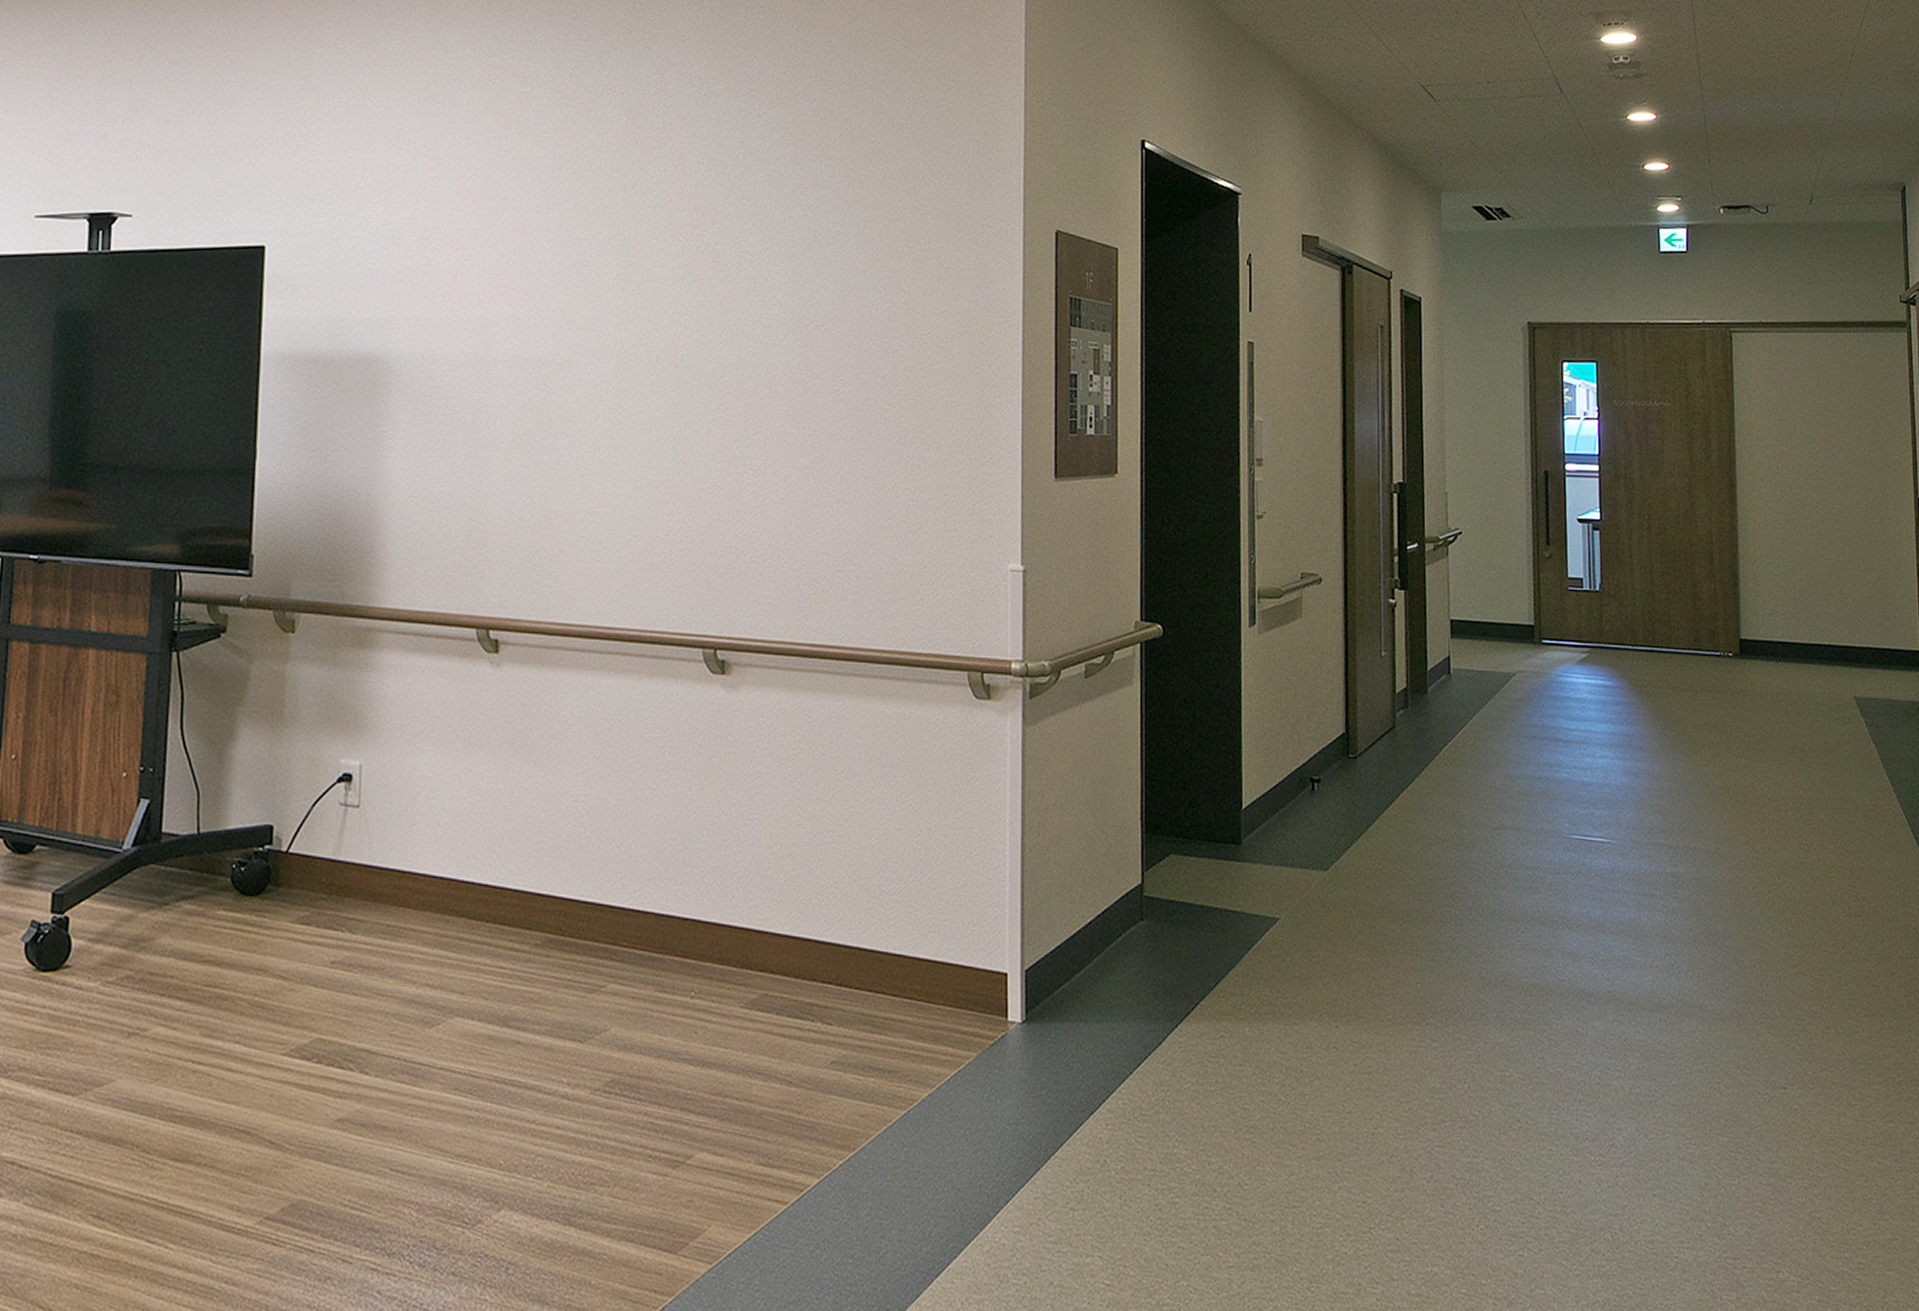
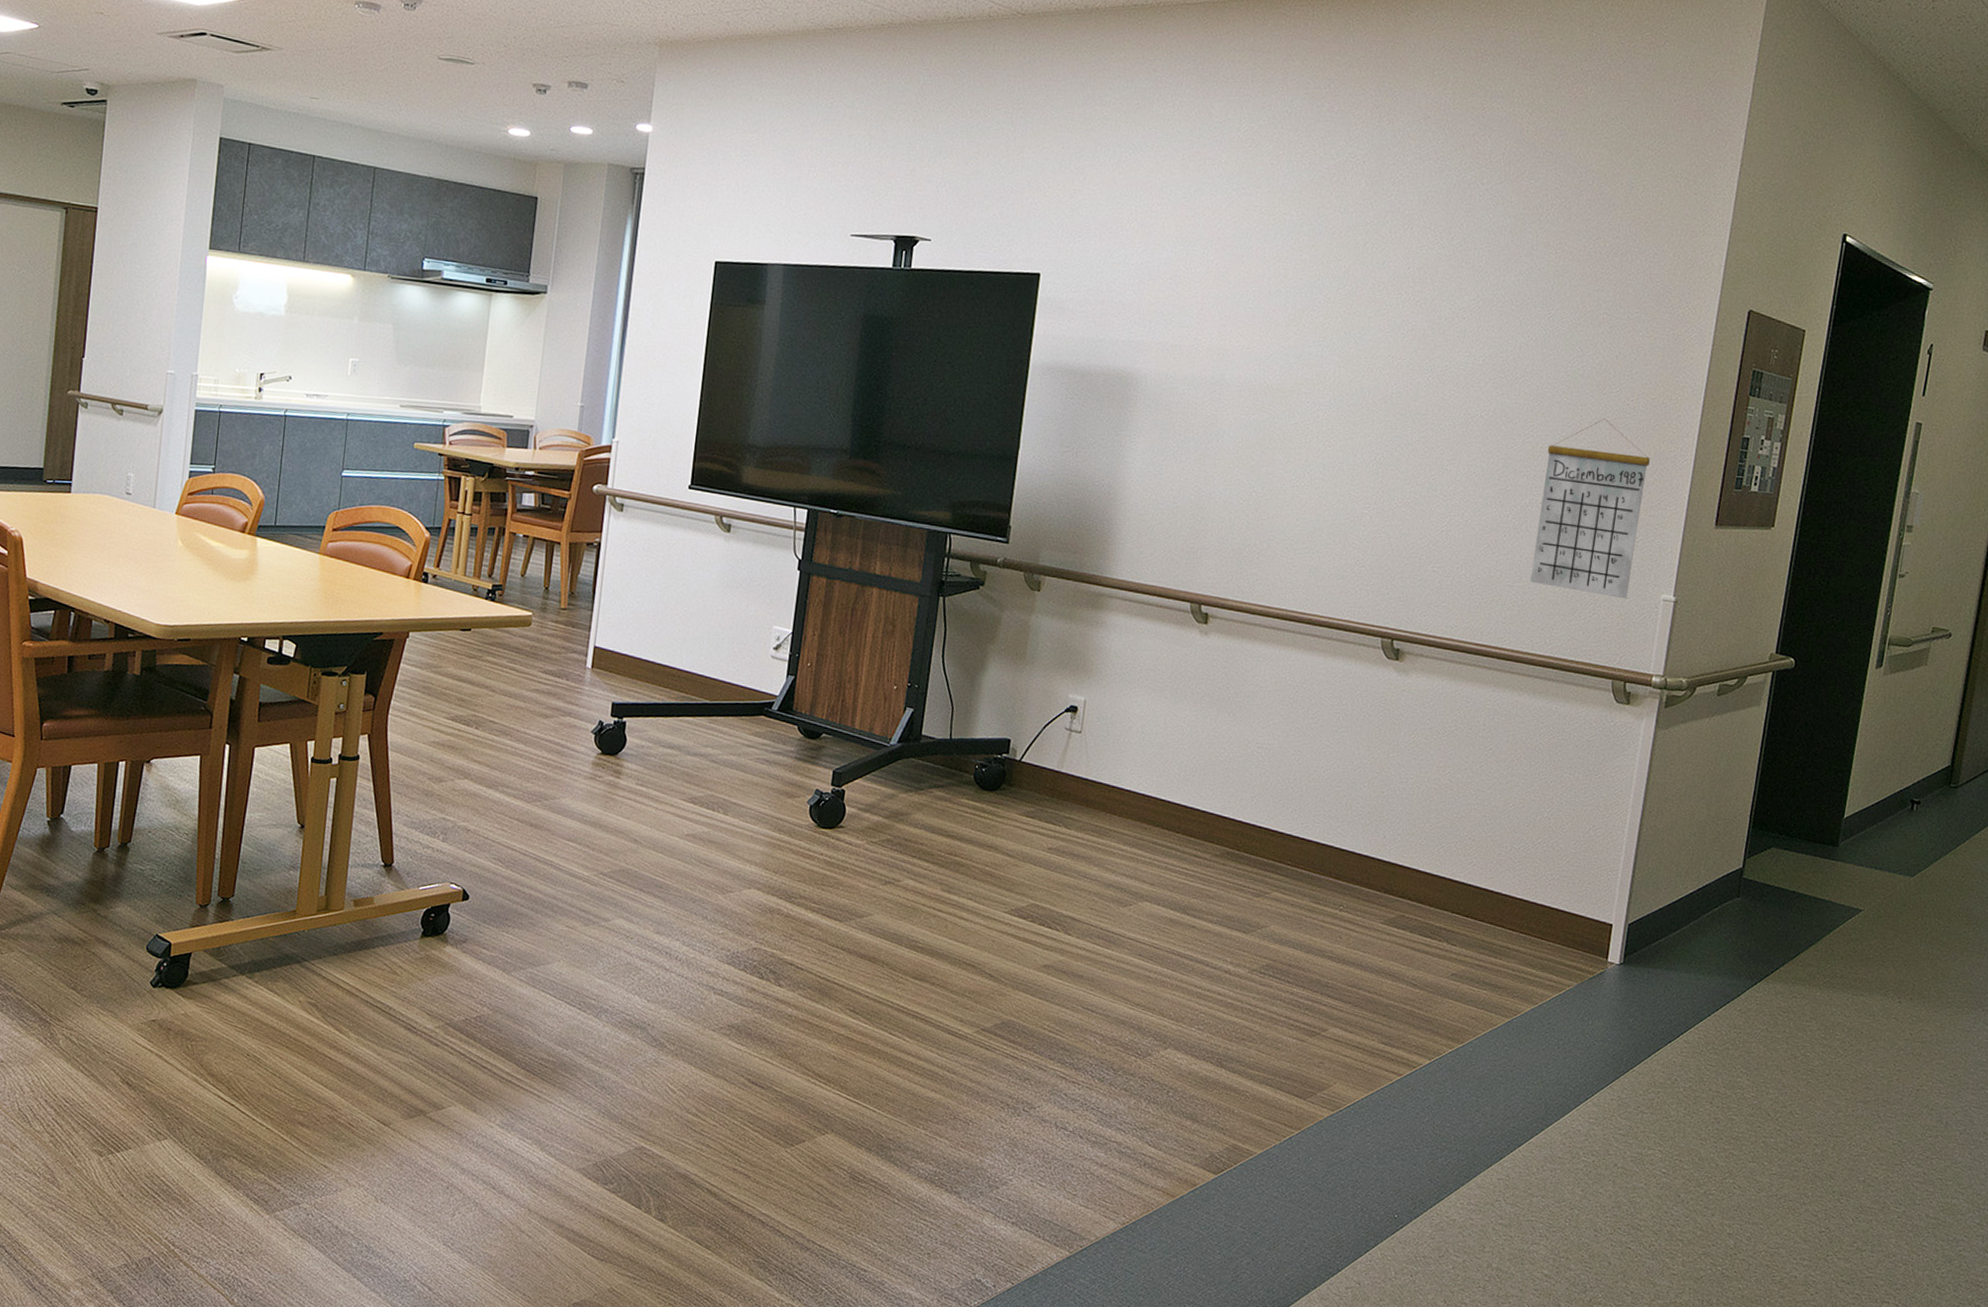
calendar: none [862,365,975,574] -> present [1530,418,1650,599]

